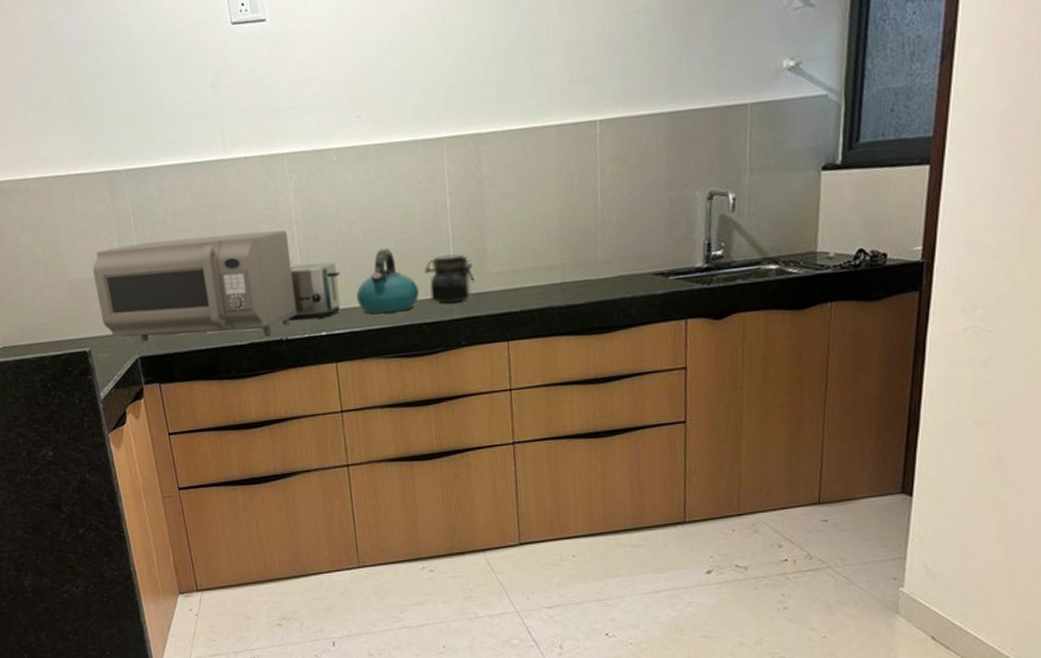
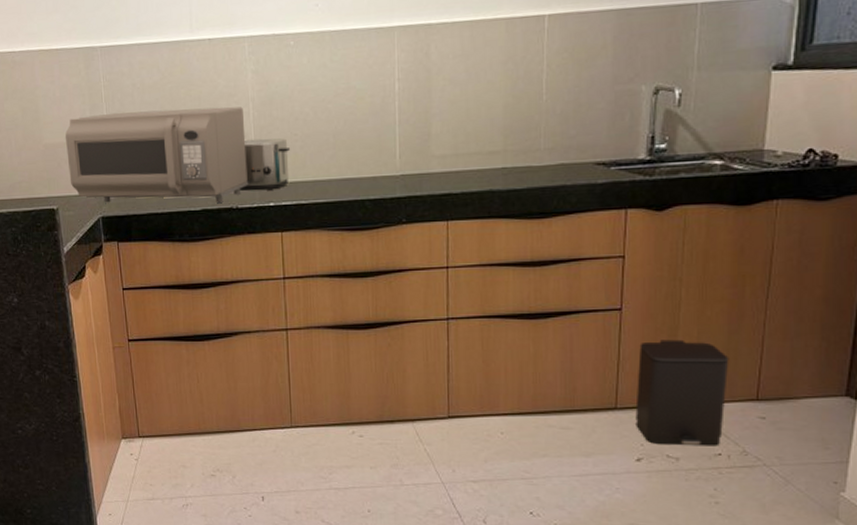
kettle: present [356,248,420,315] -> none [304,127,365,189]
jar: present [424,254,475,303] -> none [370,136,418,182]
pedal bin: none [703,448,792,555] -> present [635,339,729,446]

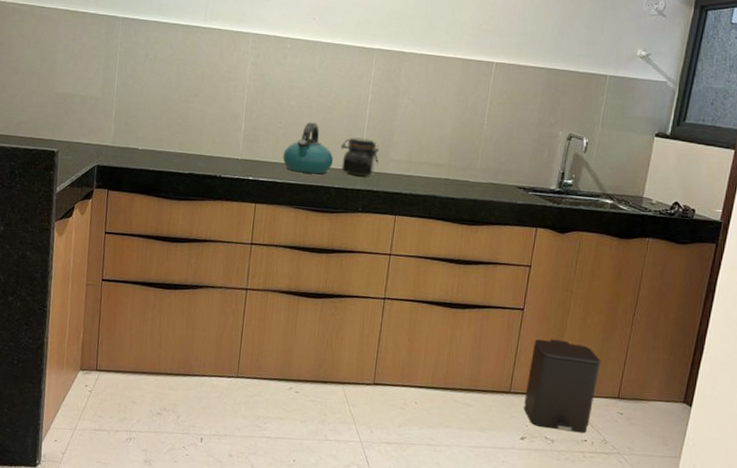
microwave: present [64,106,249,203] -> none [73,74,239,170]
toaster: present [239,138,291,191] -> none [224,119,275,167]
kettle: none [304,127,365,189] -> present [282,122,334,175]
jar: none [370,136,418,182] -> present [340,137,379,176]

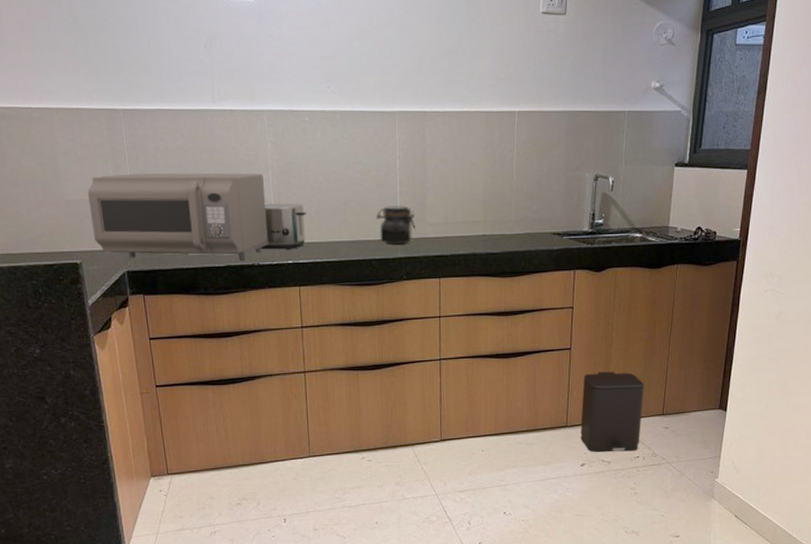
microwave: none [73,74,239,170] -> present [87,173,270,260]
toaster: none [224,119,275,167] -> present [260,203,307,250]
kettle: present [282,122,334,175] -> none [319,196,371,249]

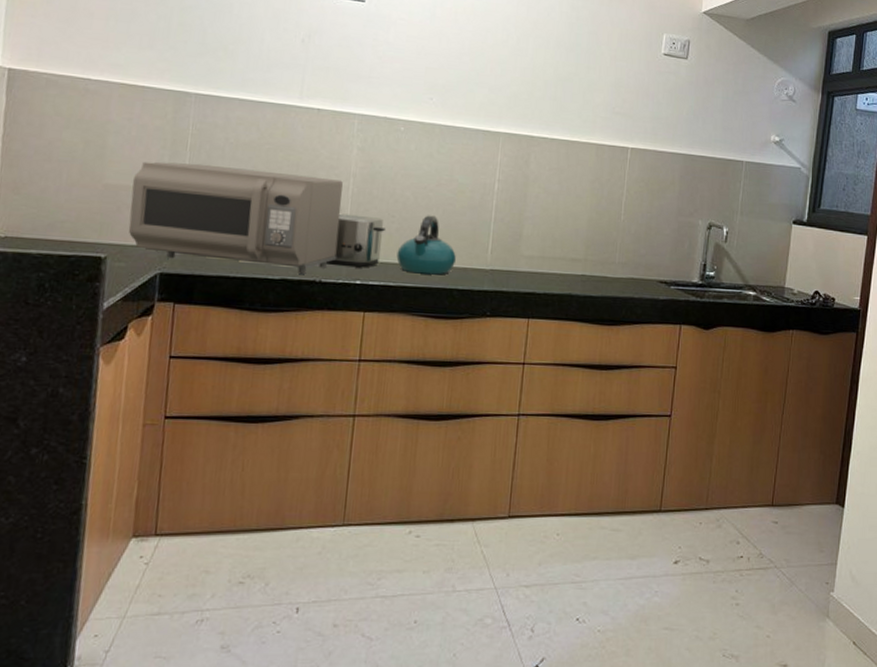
kettle: none [319,196,371,249] -> present [396,215,457,275]
jar: present [376,205,416,245] -> none [464,231,508,276]
pedal bin: present [580,371,645,452] -> none [676,446,753,549]

